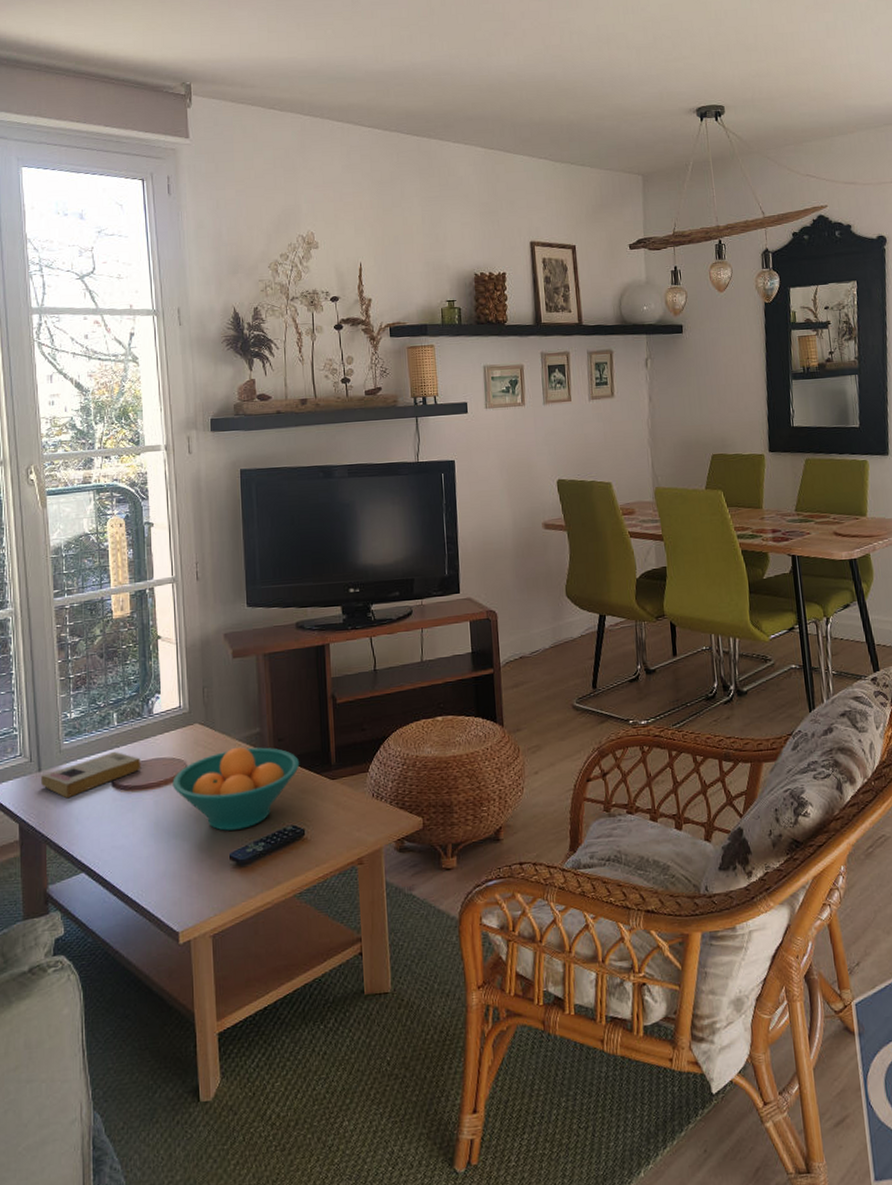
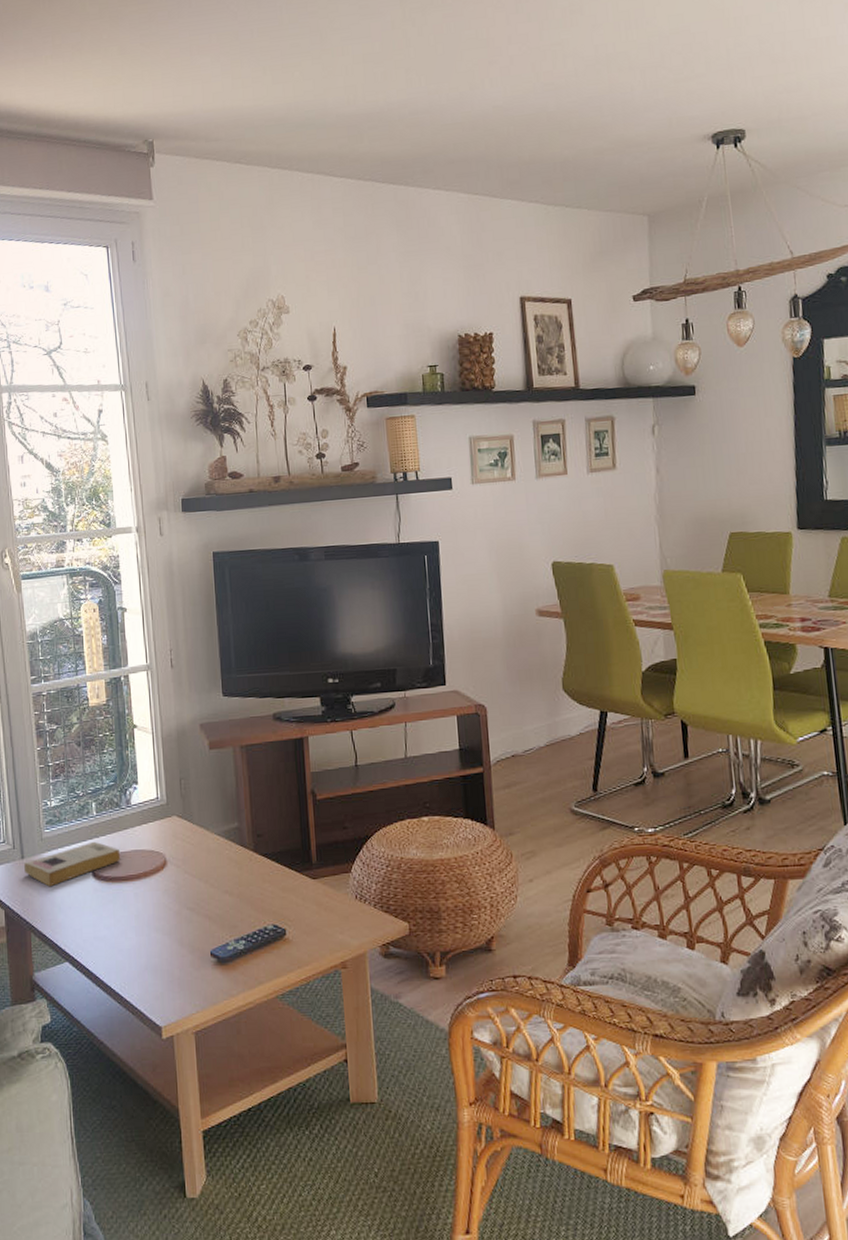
fruit bowl: present [172,746,300,831] -> none [152,841,280,927]

